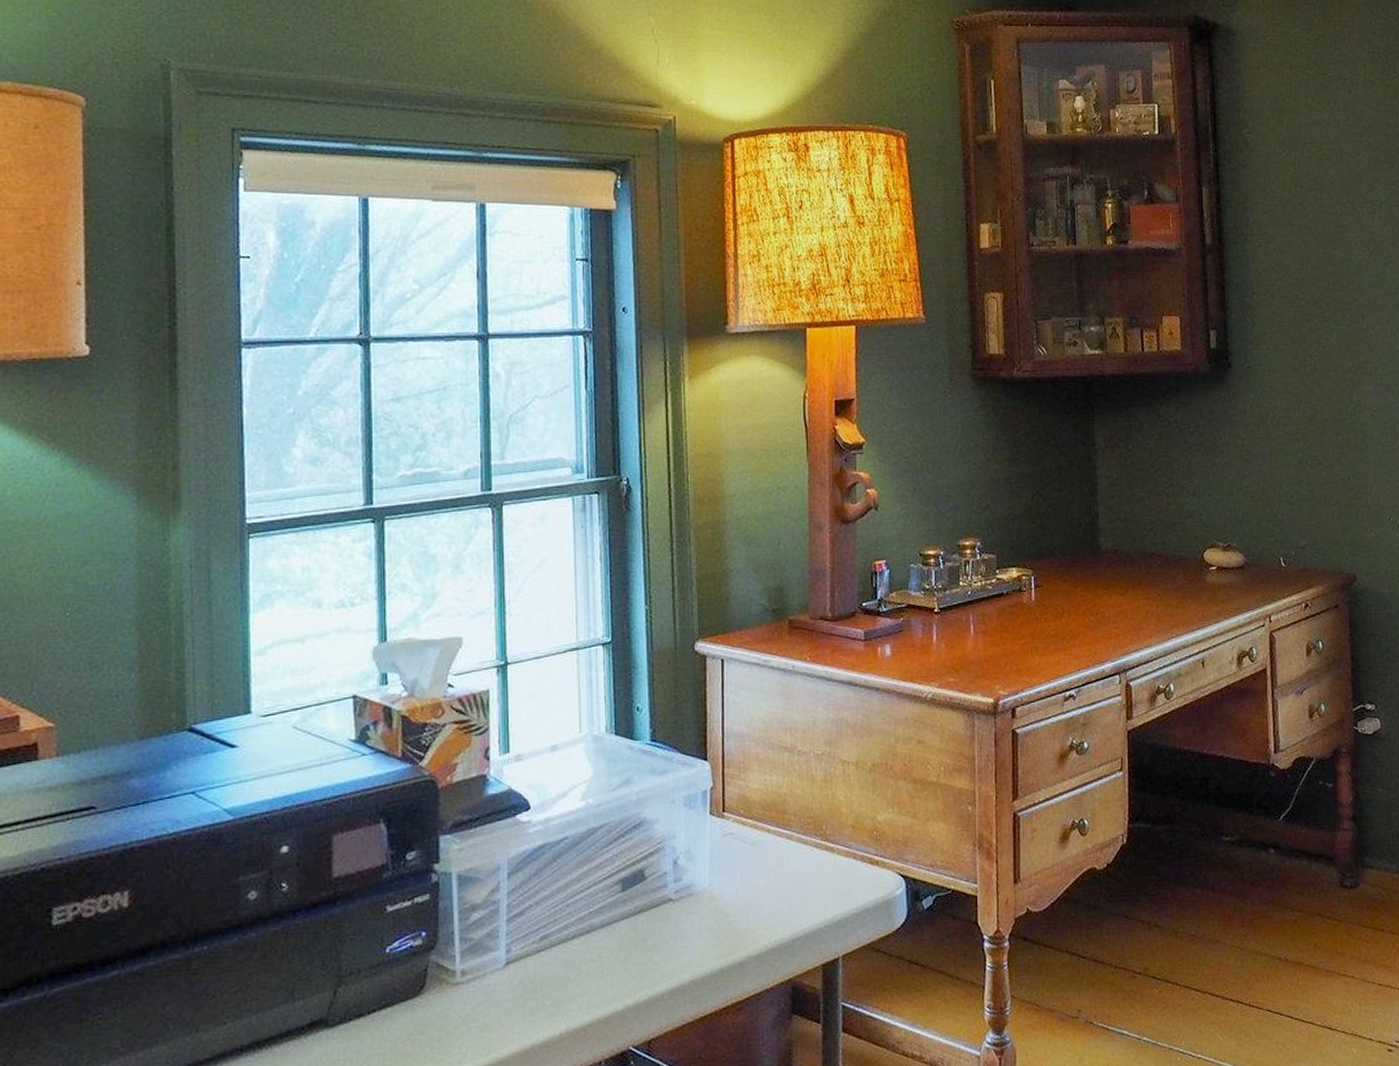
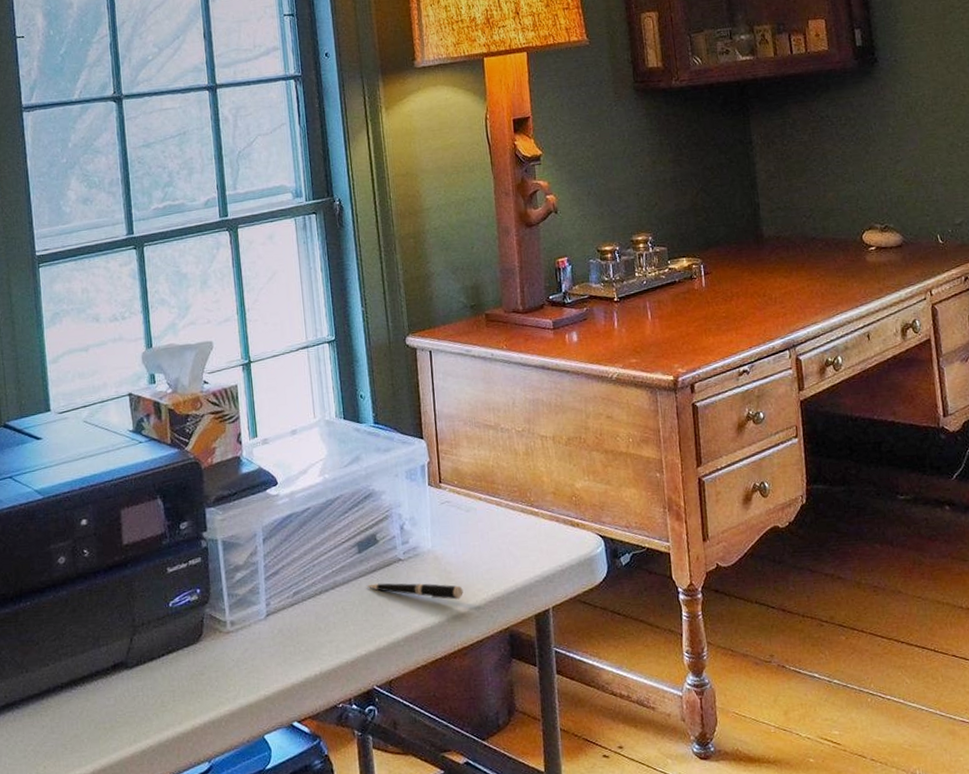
pen: none [628,926,742,947] -> present [366,583,463,600]

